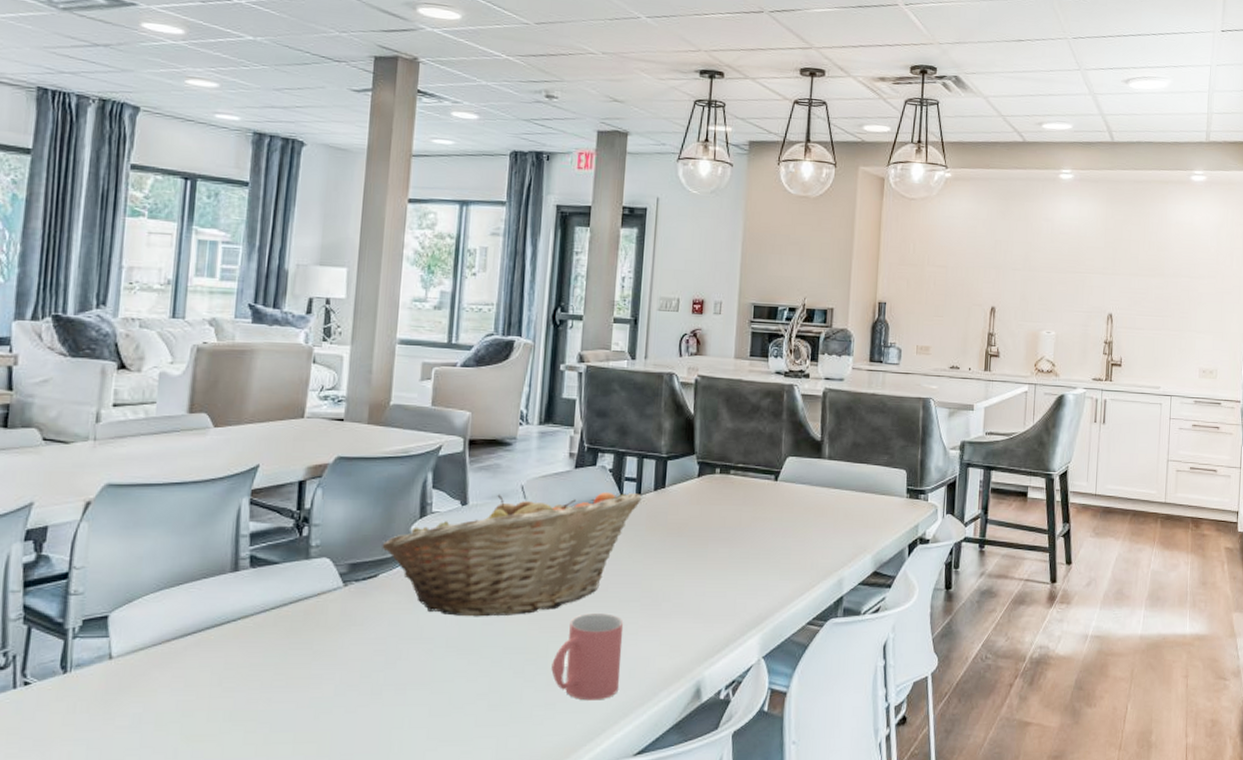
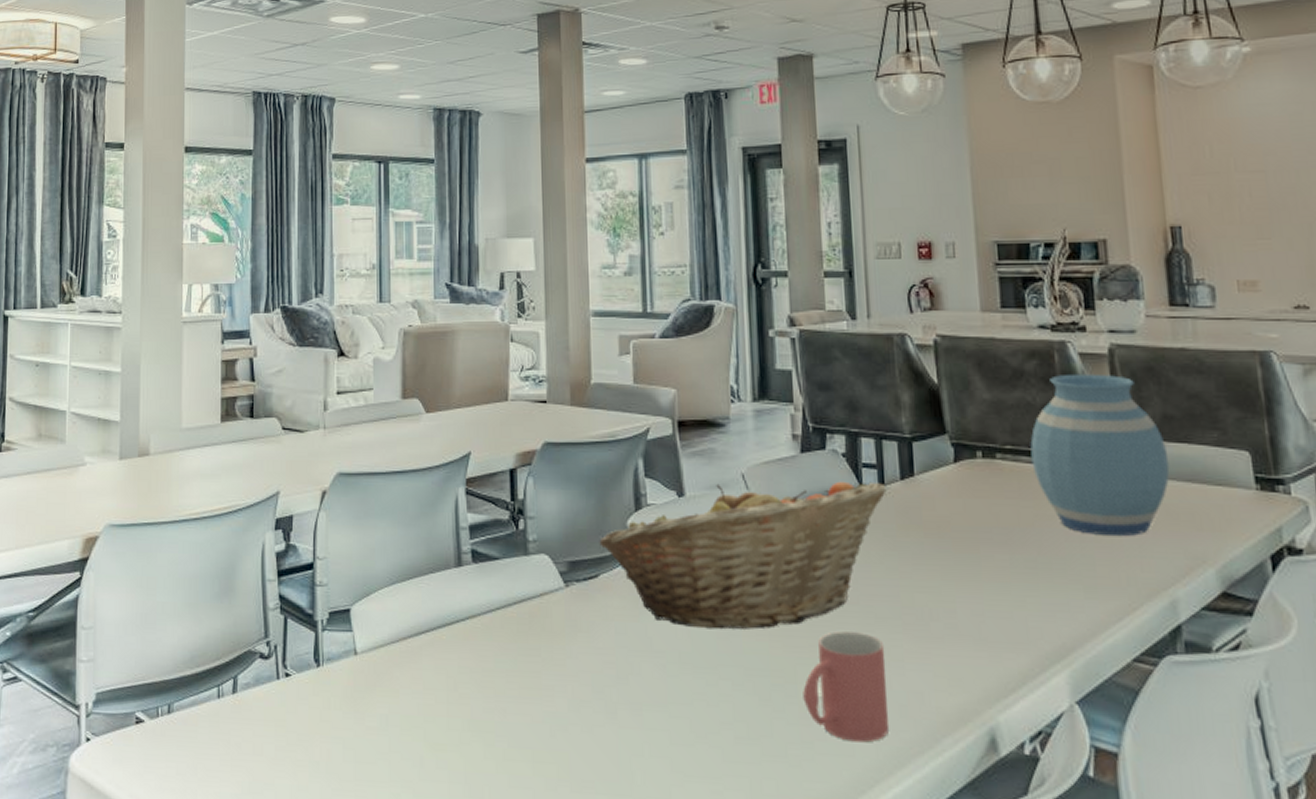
vase: none [756,410,853,533] -> present [1030,373,1170,537]

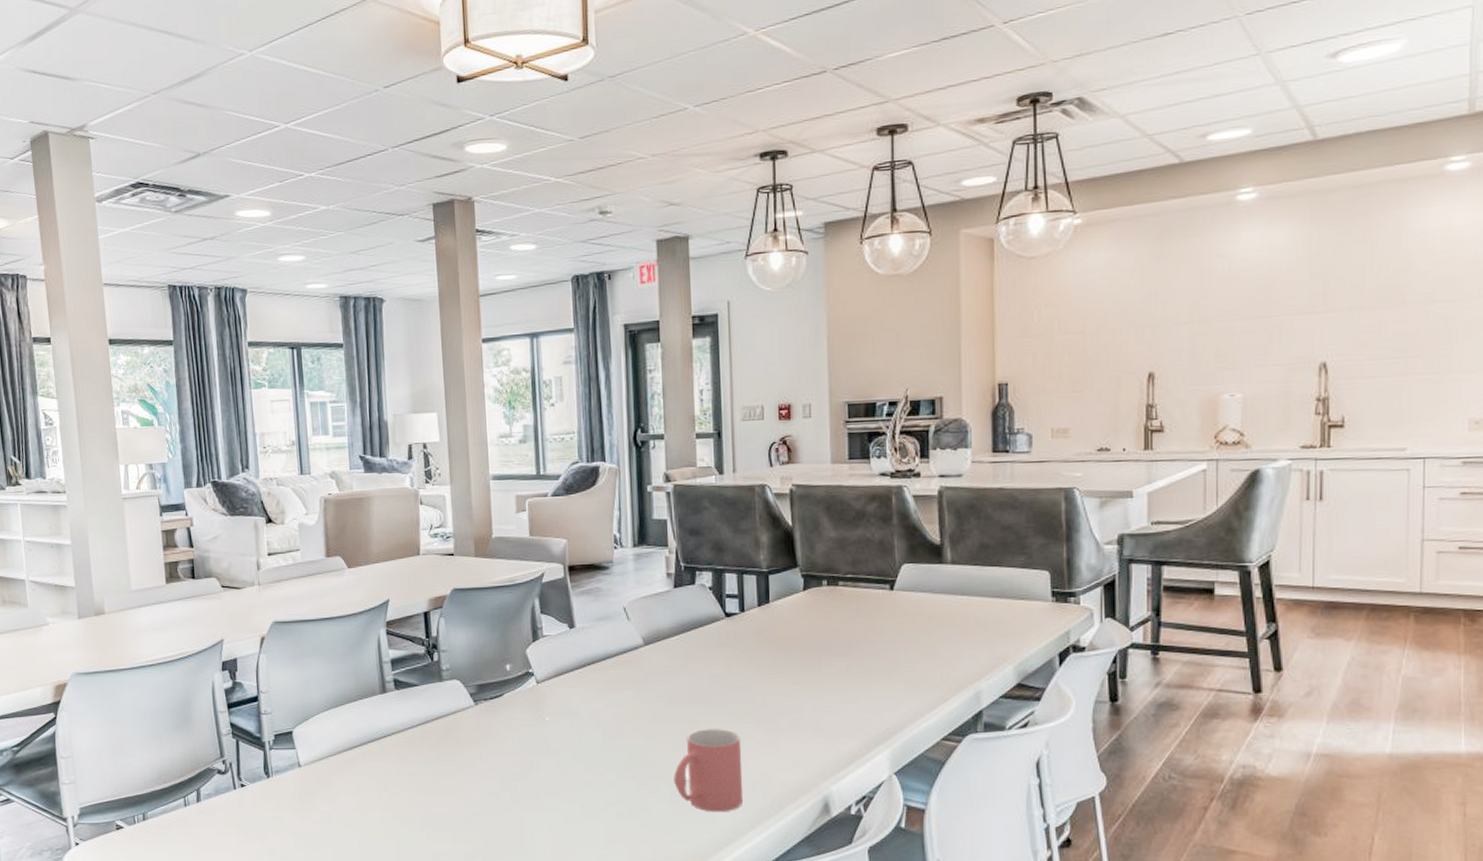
fruit basket: present [599,481,887,630] -> none [503,609,746,732]
vase: present [1030,373,1170,537] -> none [868,512,983,644]

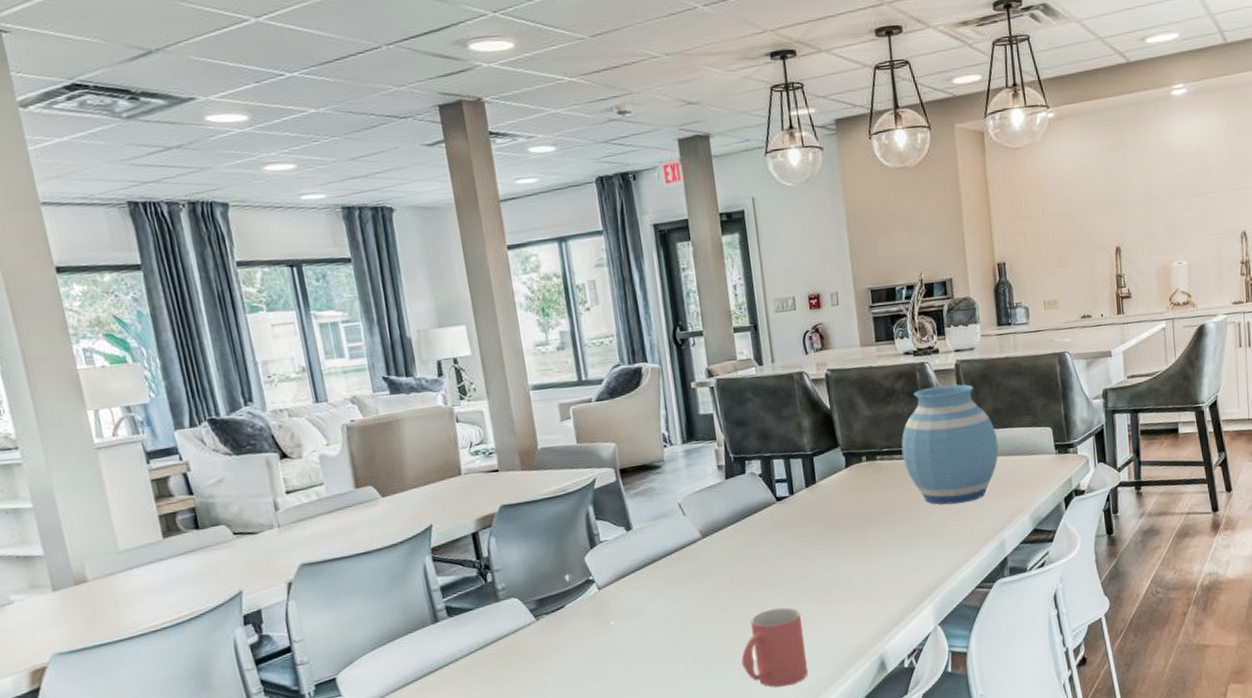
vase: none [868,512,983,644] -> present [901,384,999,505]

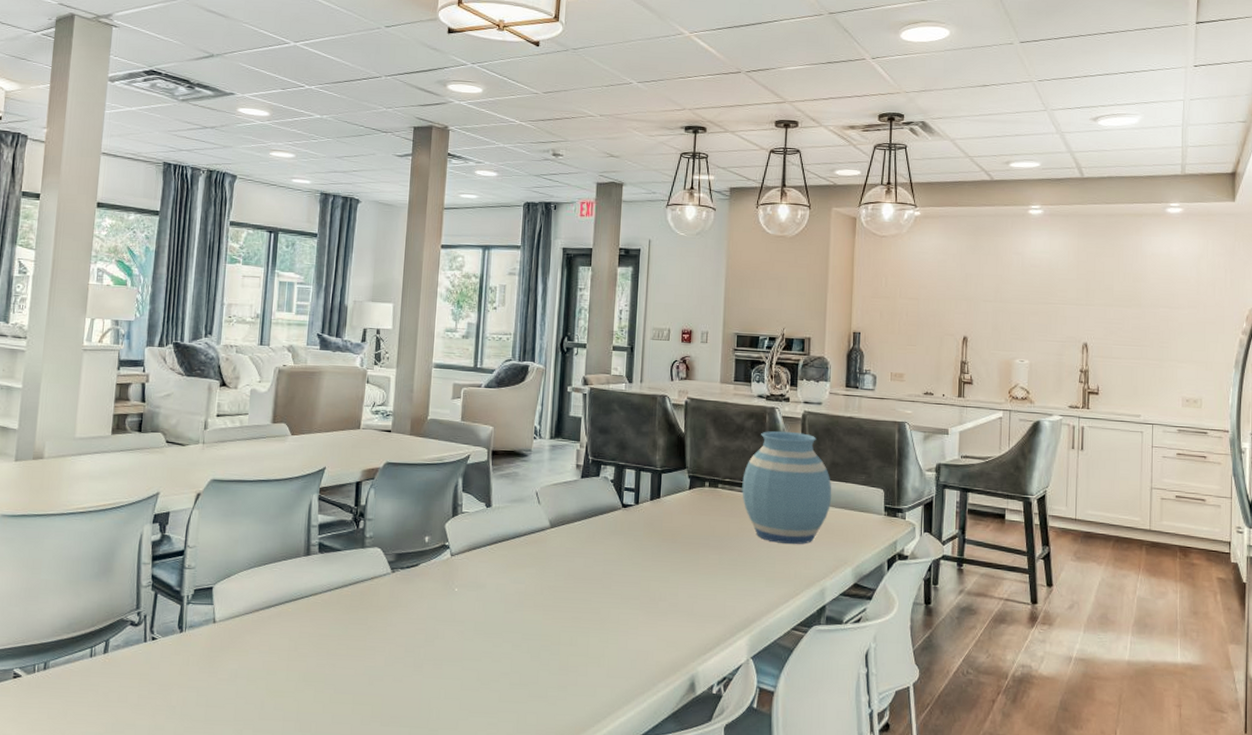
mug: present [741,607,809,687] -> none [563,608,624,687]

